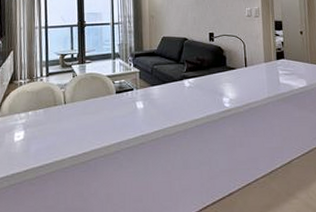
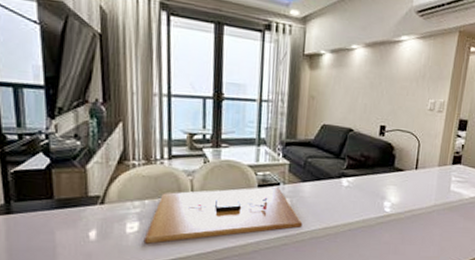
cutting board: none [27,93,156,150] -> present [143,187,303,244]

